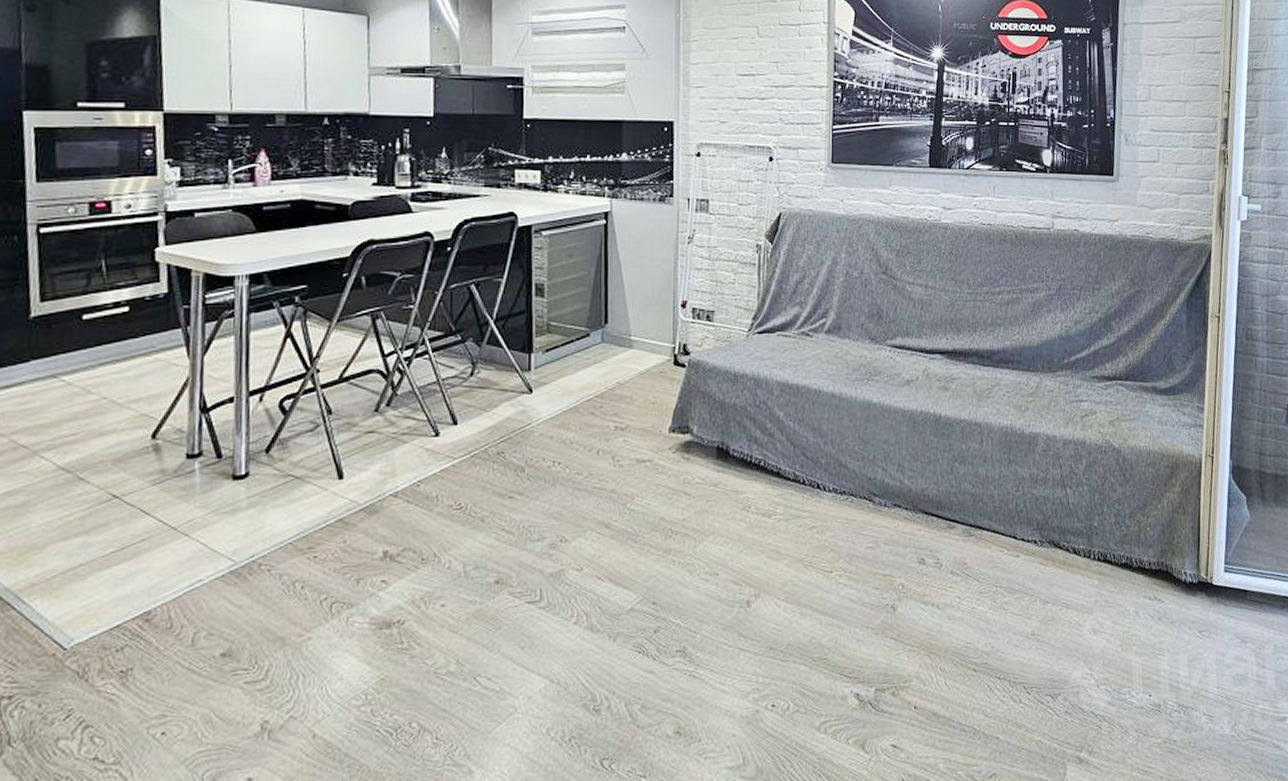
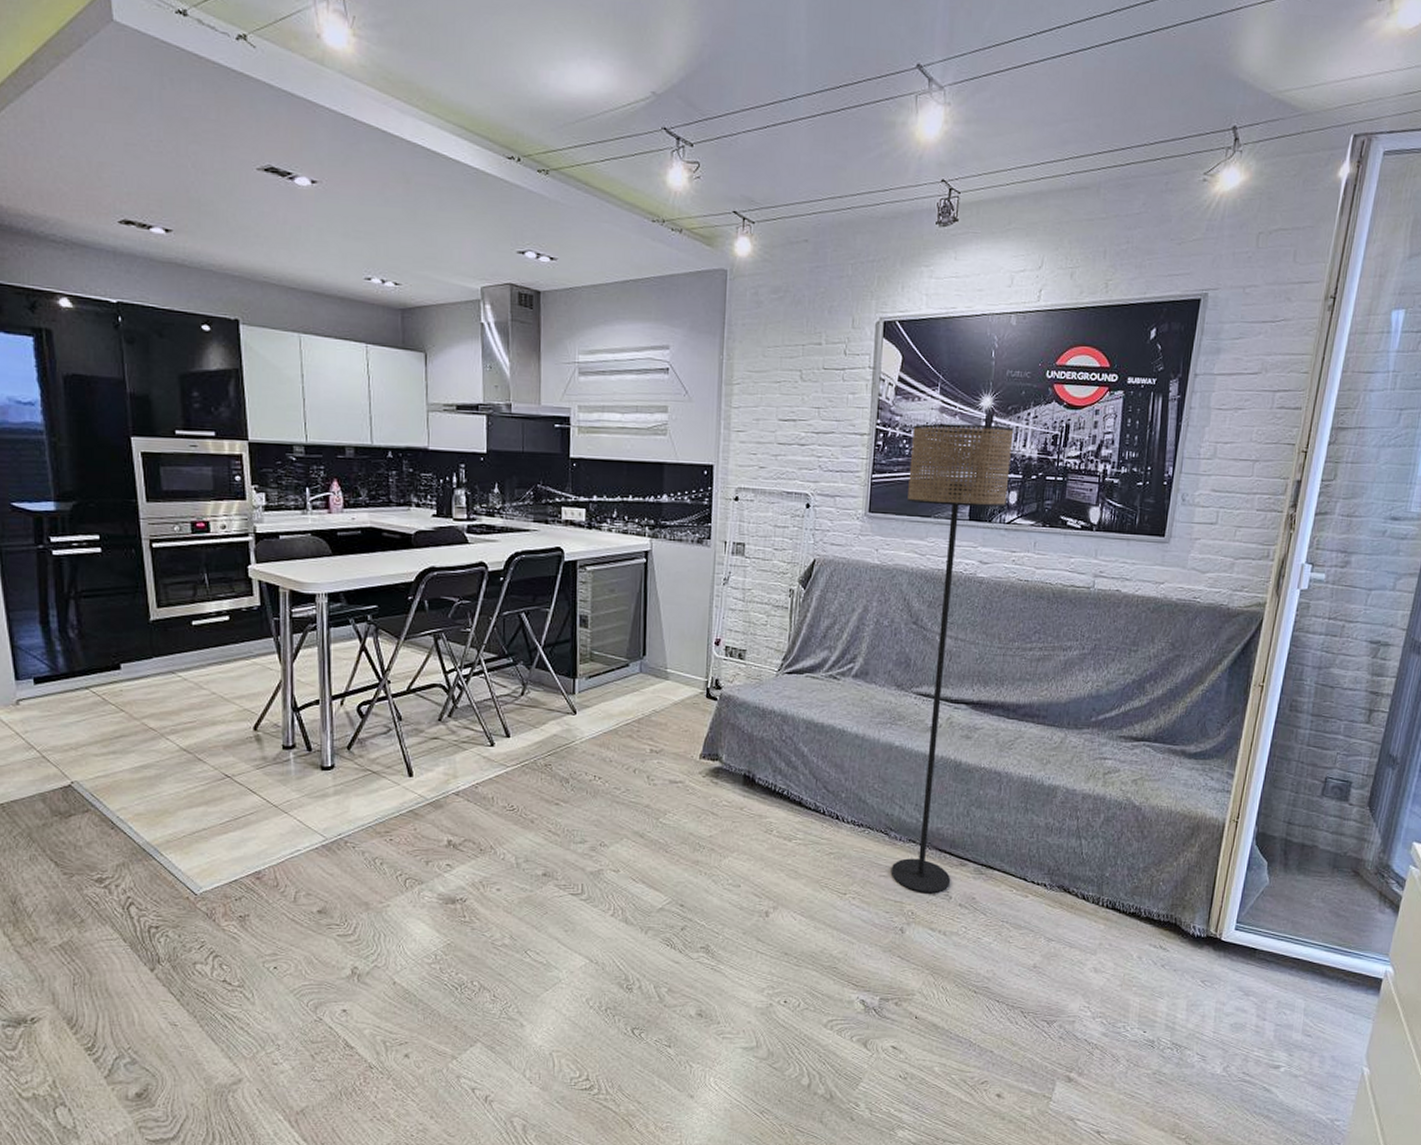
floor lamp: none [869,74,965,563] -> present [890,423,1014,894]

